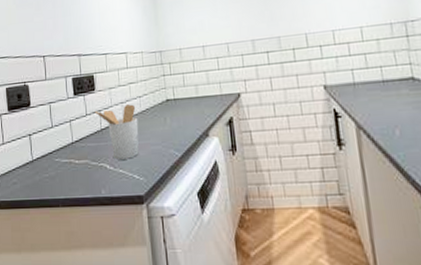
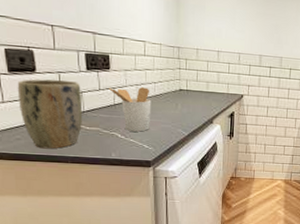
plant pot: none [15,110,71,192] -> present [17,79,82,149]

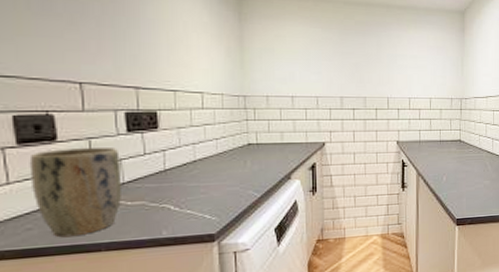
utensil holder: present [108,87,151,132] -> none [156,146,213,201]

